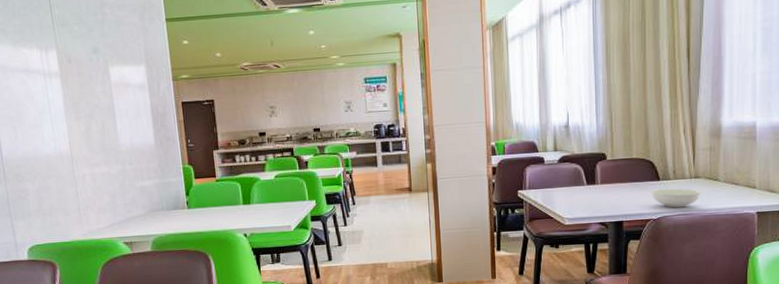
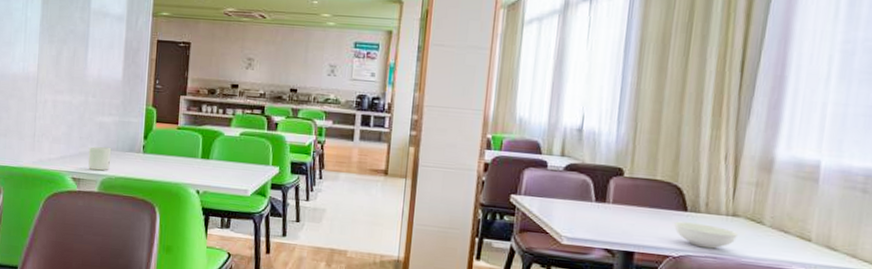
mug: none [134,208,159,232] -> present [88,146,112,171]

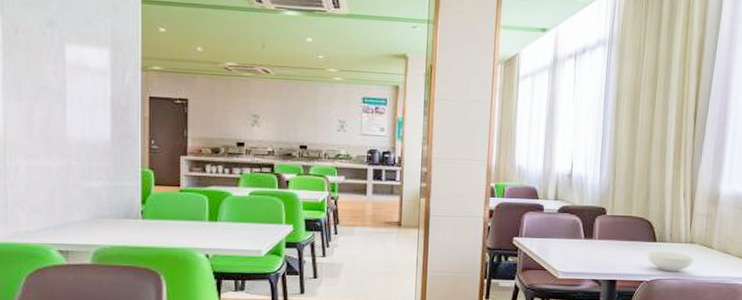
mug: present [88,146,112,171] -> none [76,214,105,241]

